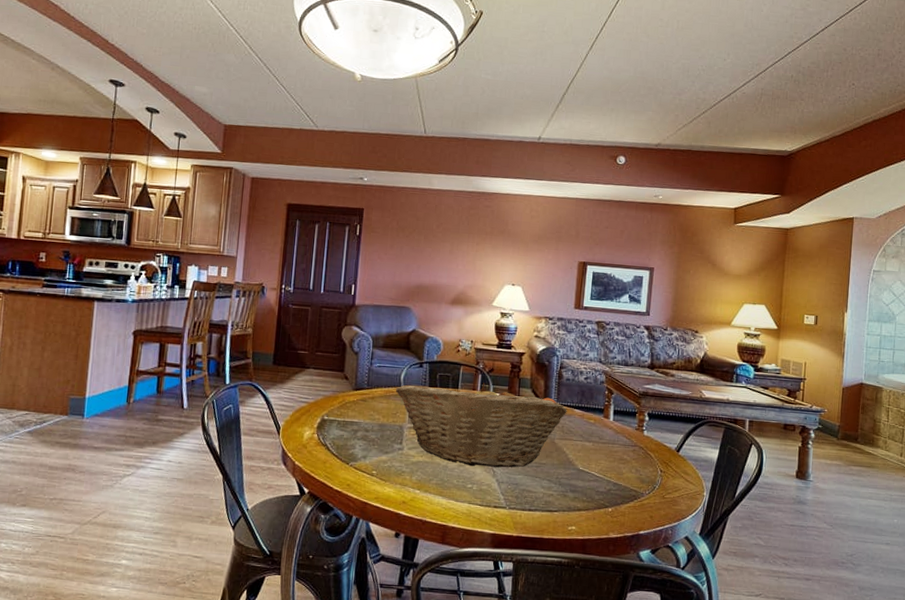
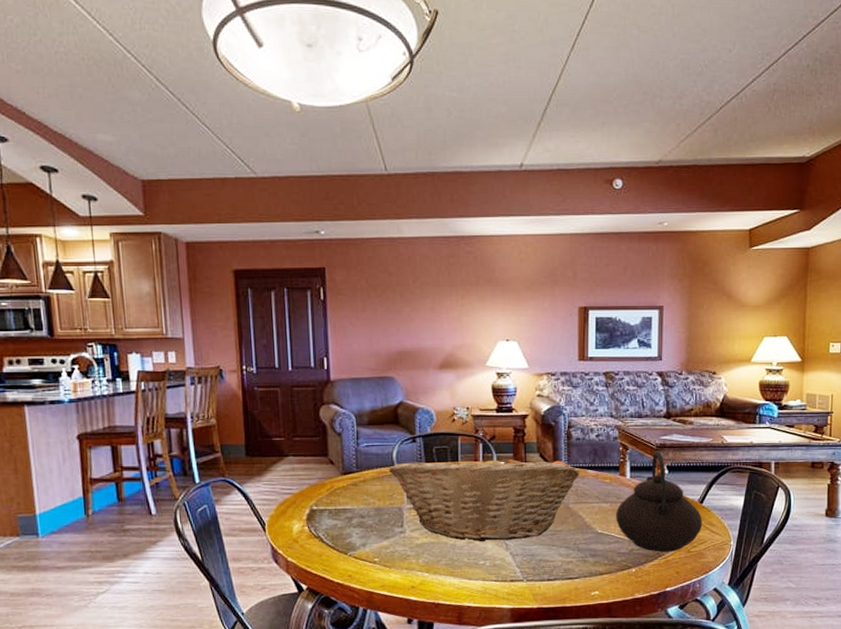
teapot: none [597,398,678,496] -> present [616,451,703,552]

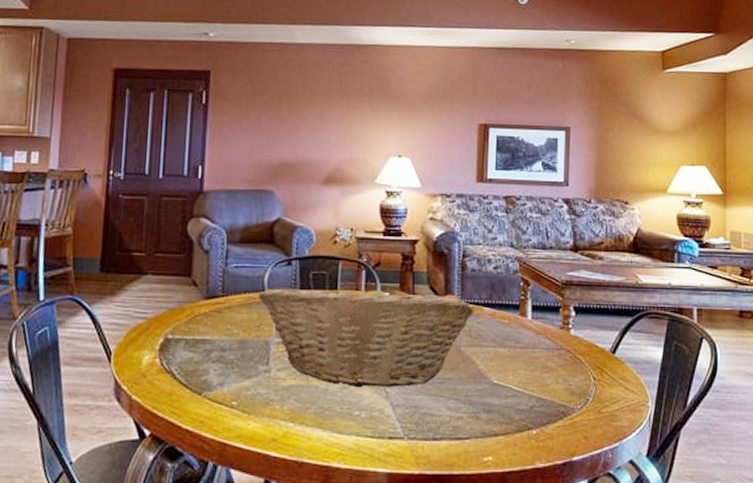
teapot: present [616,451,703,552] -> none [515,288,615,411]

